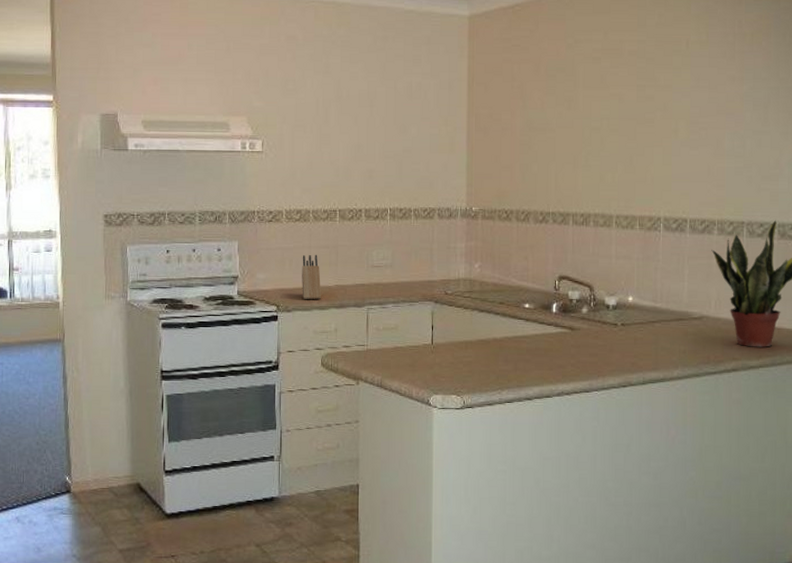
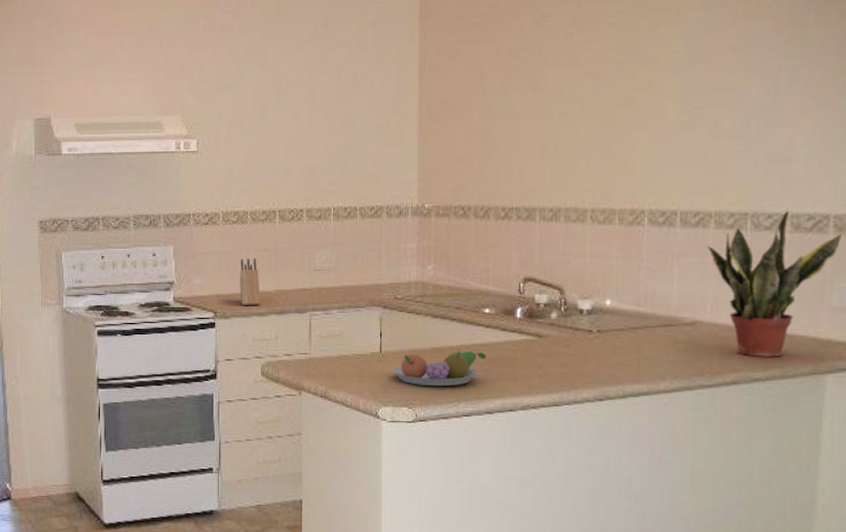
fruit bowl: none [443,342,526,376] -> present [392,350,486,387]

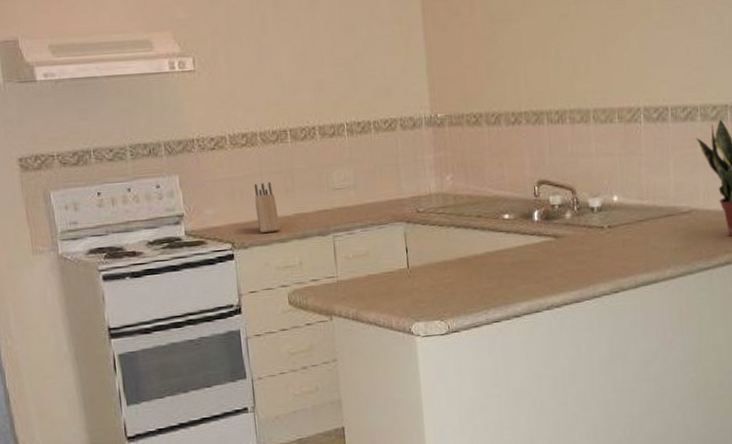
fruit bowl: present [392,350,486,387] -> none [421,257,510,297]

